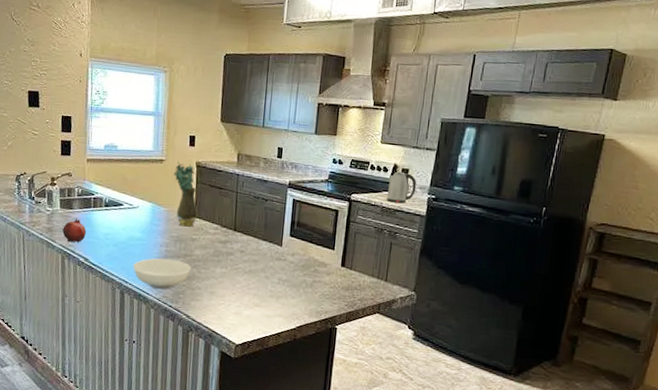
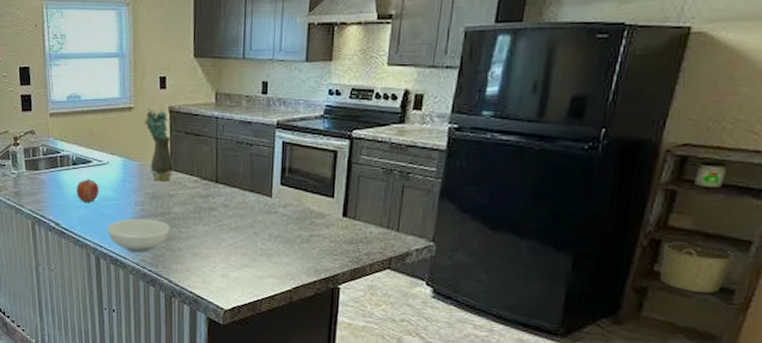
fruit: present [62,218,86,242] -> none [30,179,55,207]
fruit: none [106,219,128,241] -> present [76,178,99,202]
kettle: present [386,171,417,204] -> none [396,98,434,137]
basket: none [586,300,640,343] -> present [659,242,735,293]
jar: none [610,237,632,259] -> present [694,161,727,187]

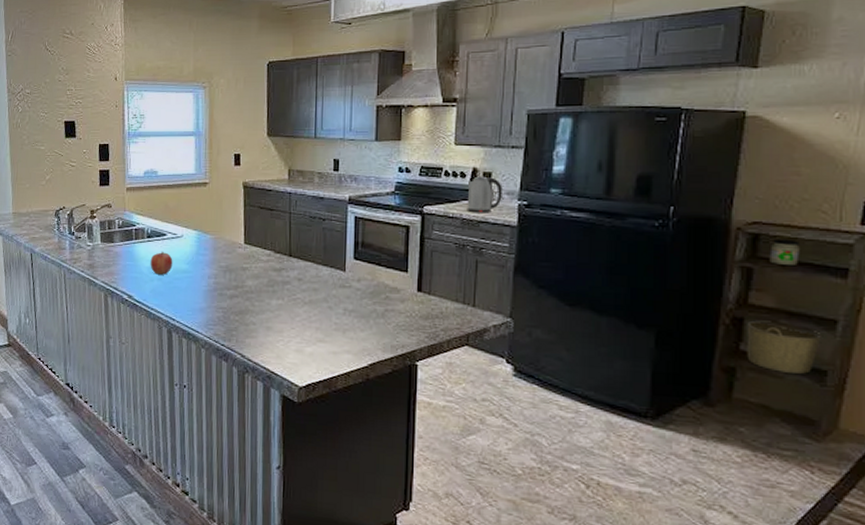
bowl: present [107,218,170,252] -> none [180,291,243,326]
vase: present [145,107,174,182] -> none [219,183,248,255]
kettle: none [396,98,434,137] -> present [467,176,502,213]

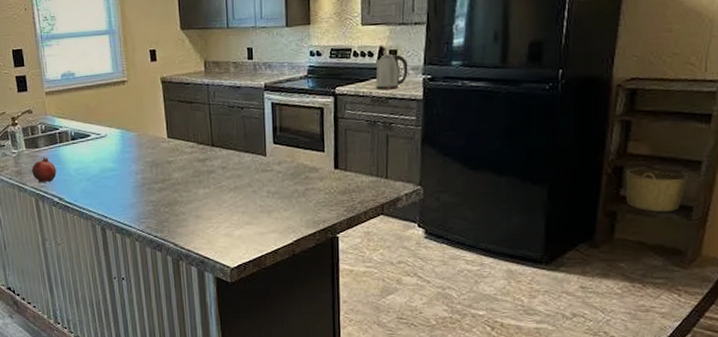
fruit: none [104,252,129,279] -> present [32,156,57,183]
fruit: present [150,251,173,275] -> none [77,152,100,175]
jar: present [769,239,800,265] -> none [645,91,671,116]

